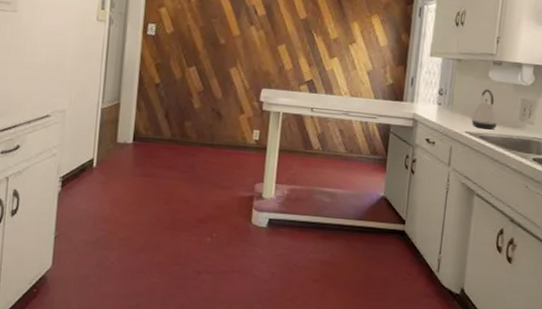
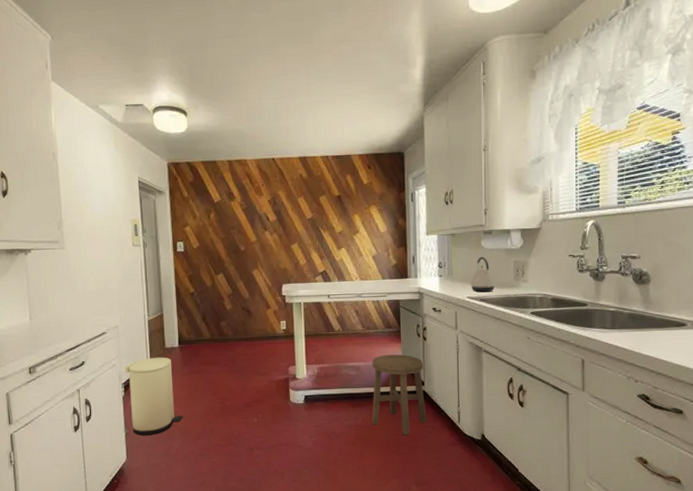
pedal bin: none [64,151,126,242] -> present [124,357,183,435]
stool: none [340,184,407,279] -> present [371,354,427,436]

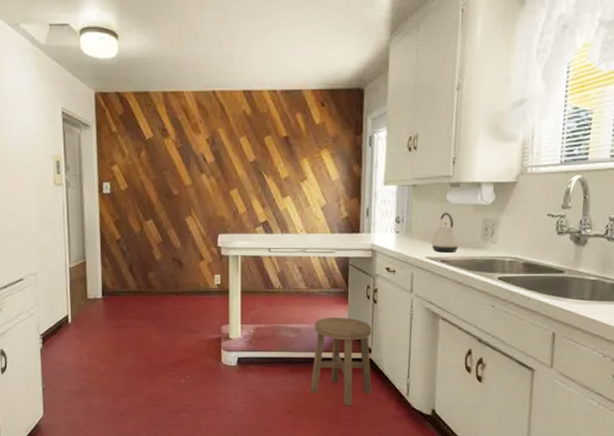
pedal bin: present [124,357,183,435] -> none [42,308,105,391]

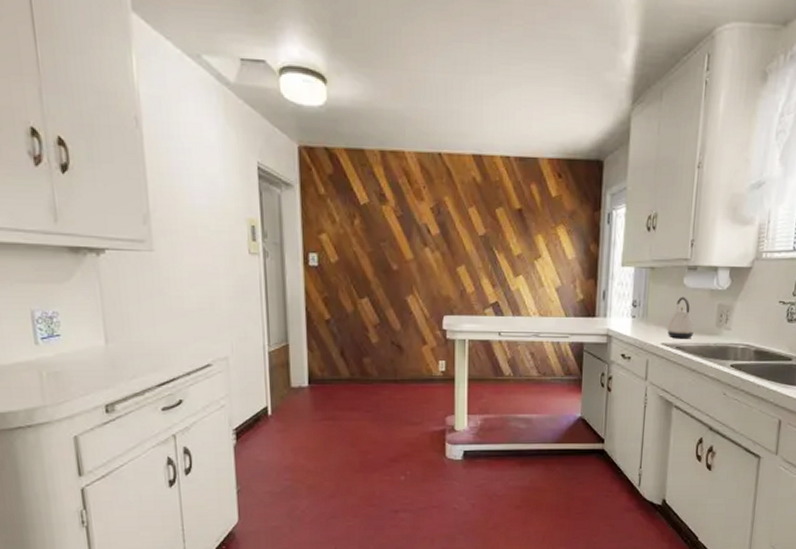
stool: present [310,318,372,406] -> none [540,407,605,499]

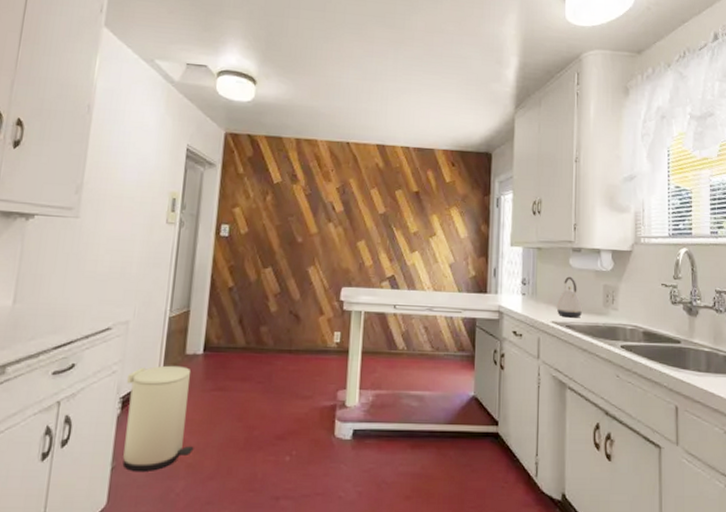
pedal bin: none [236,398,312,493] -> present [122,365,194,471]

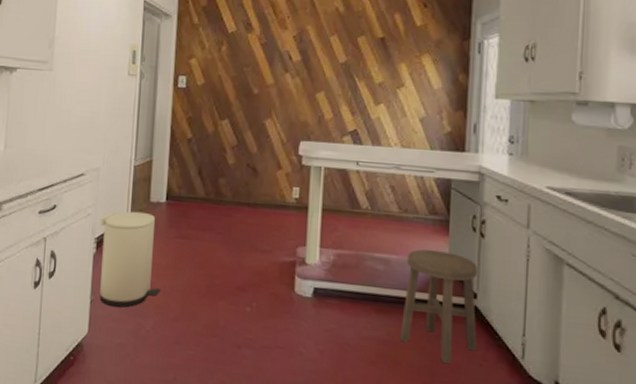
stool: none [432,384,499,490] -> present [399,249,477,365]
kettle: present [556,276,583,318] -> none [553,135,589,184]

